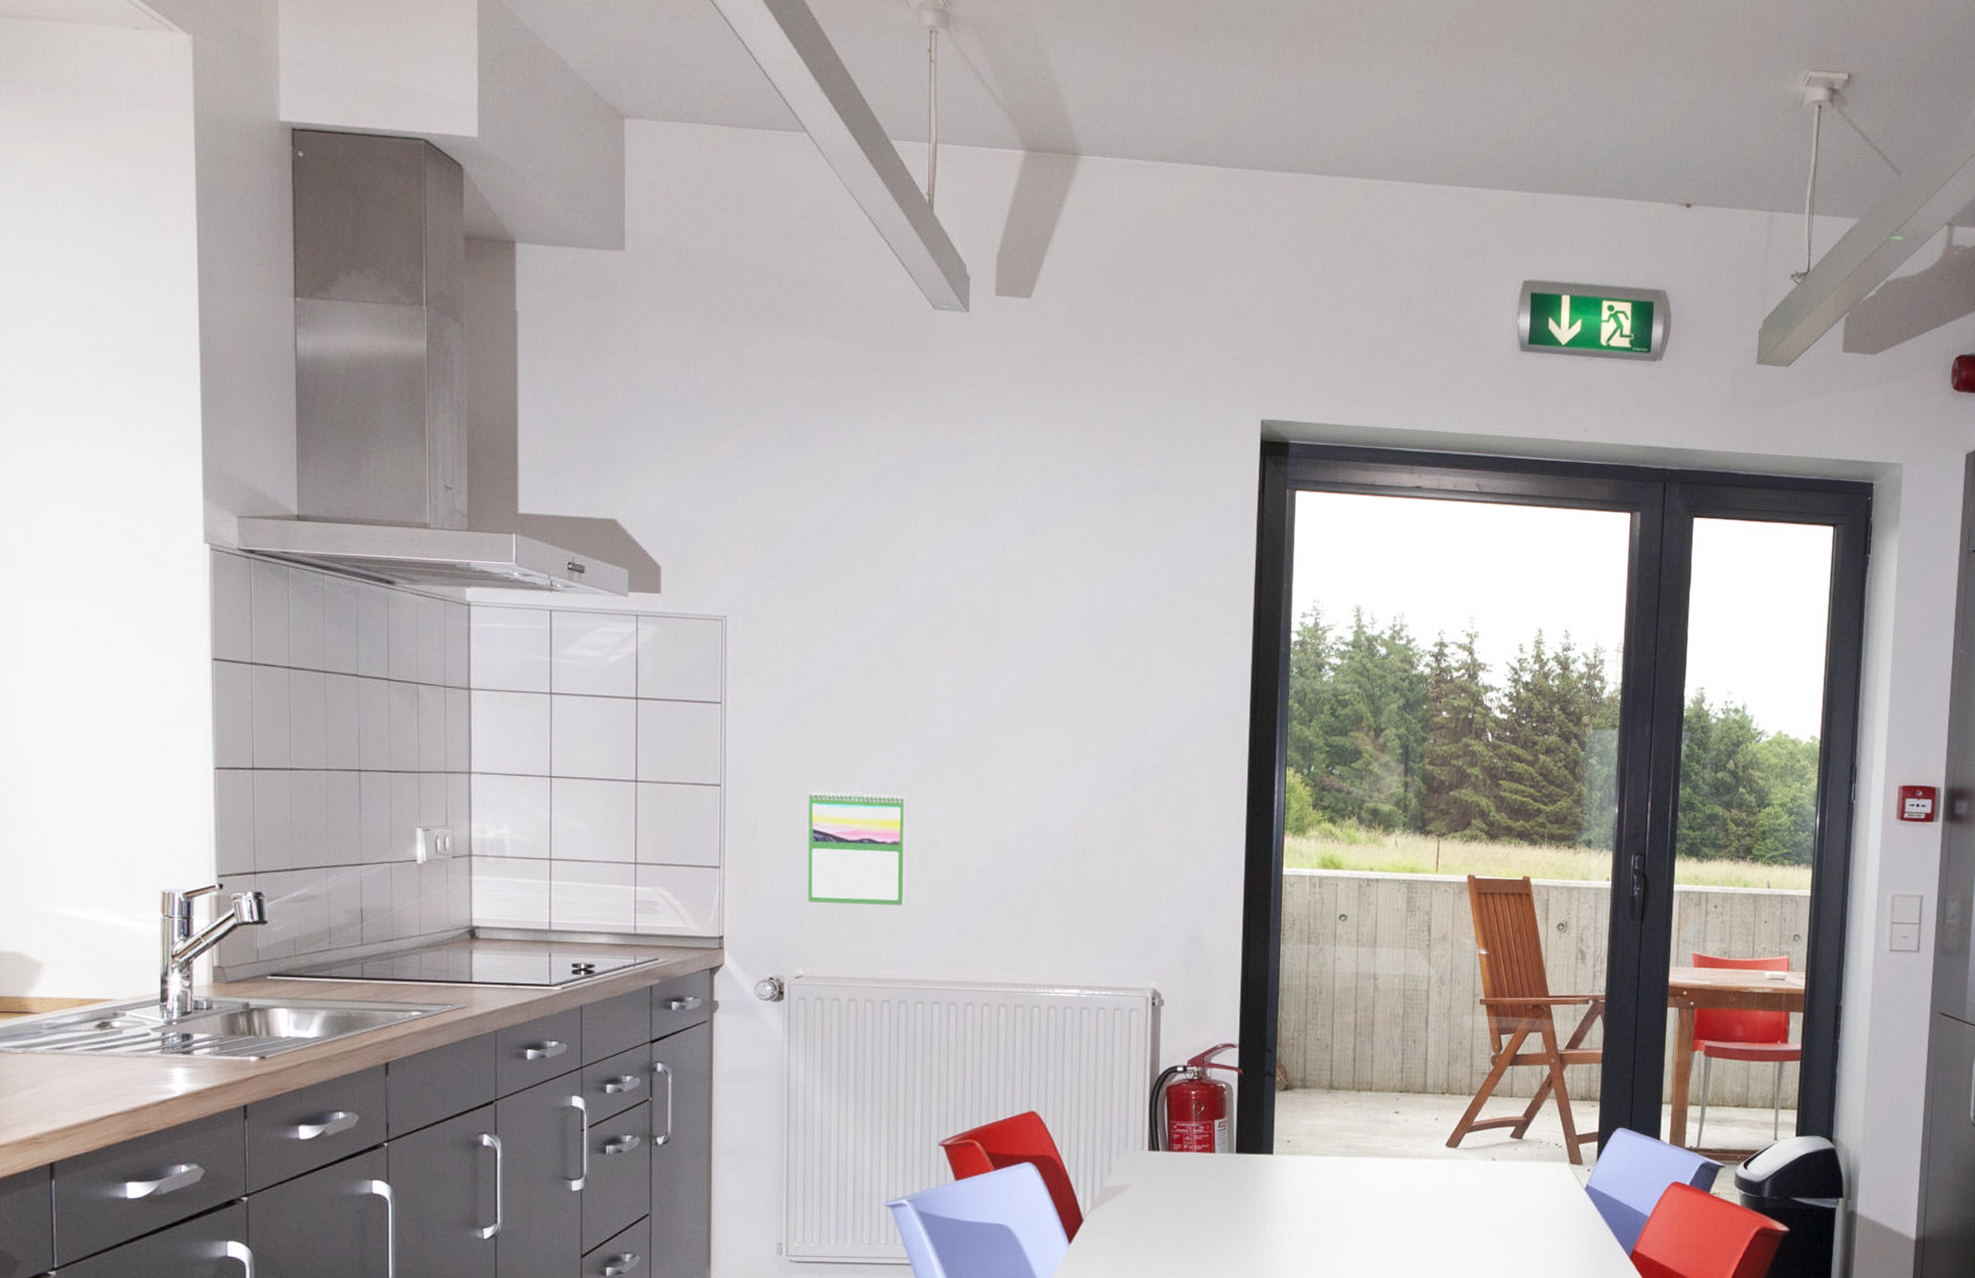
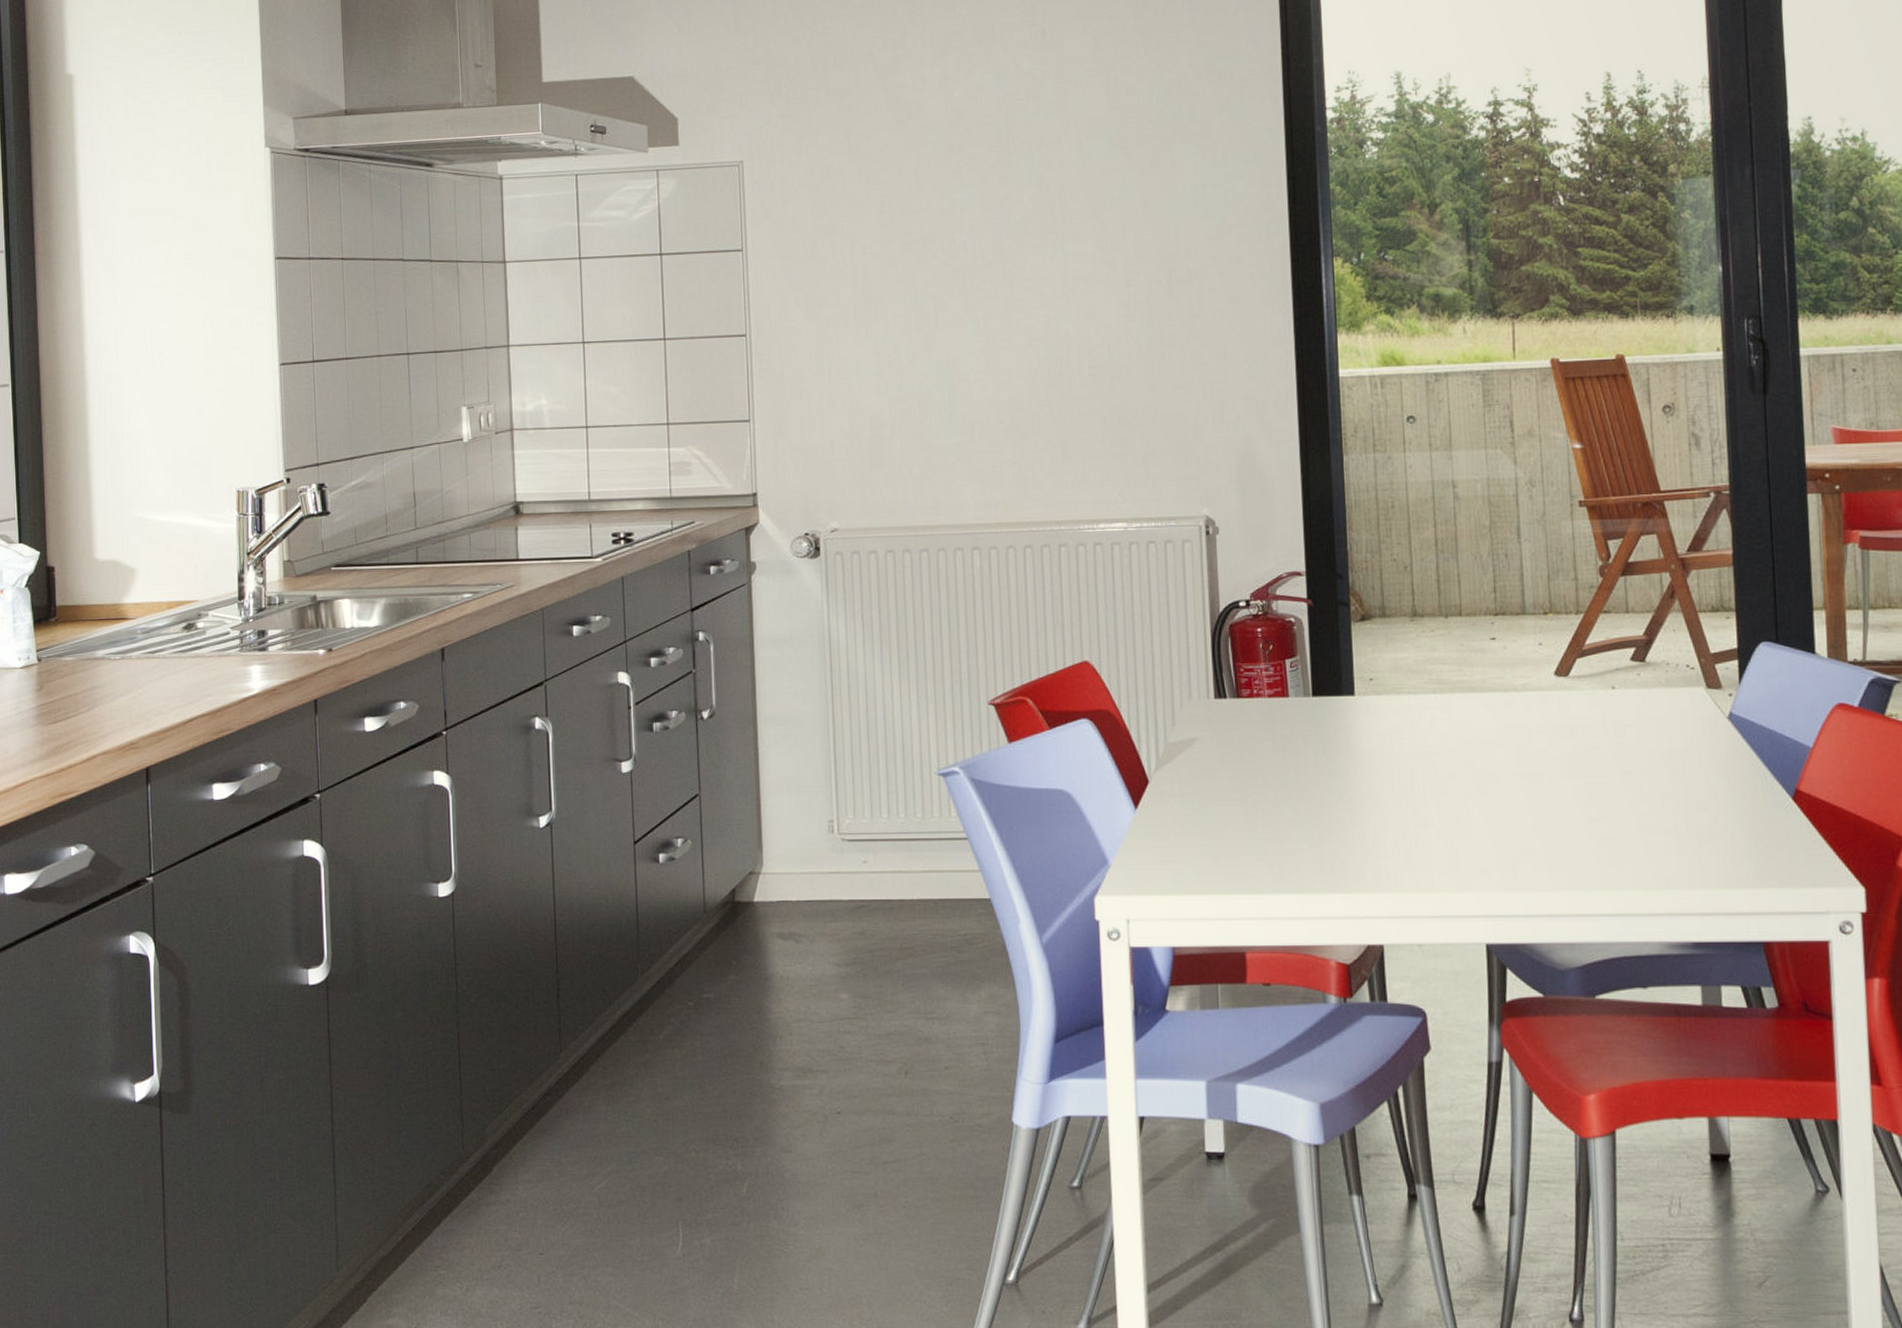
calendar: present [808,791,905,906] -> none [833,328,936,450]

